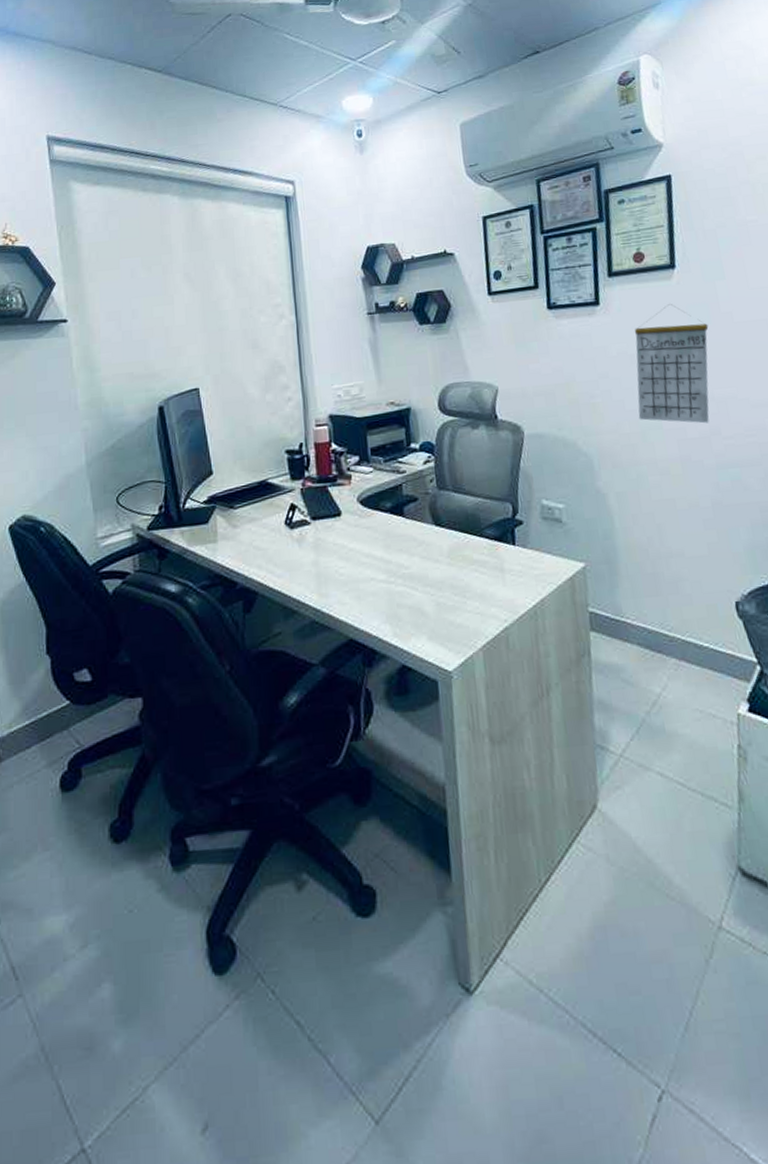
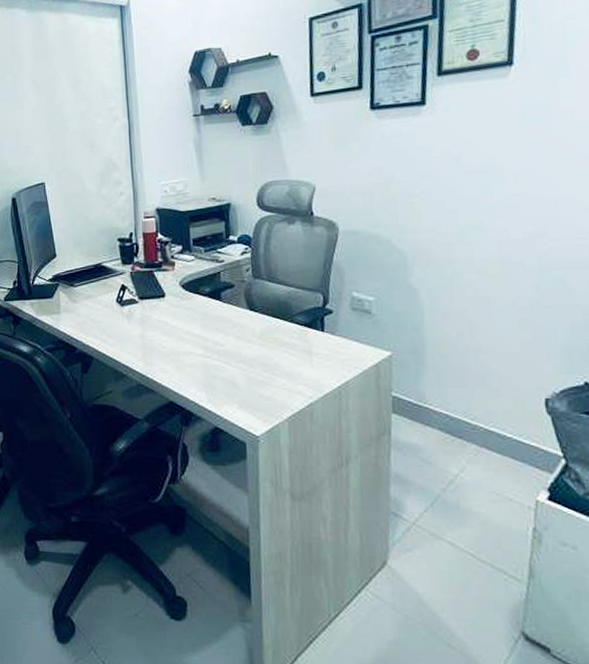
calendar: present [634,304,710,424] -> none [458,103,545,225]

